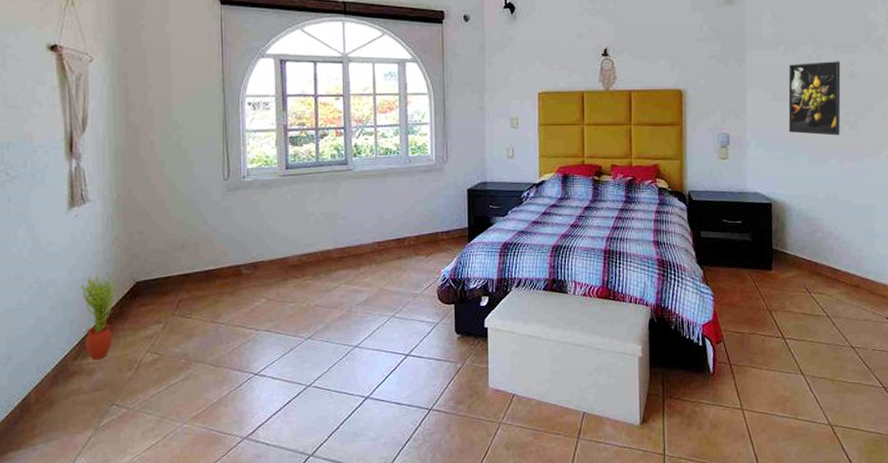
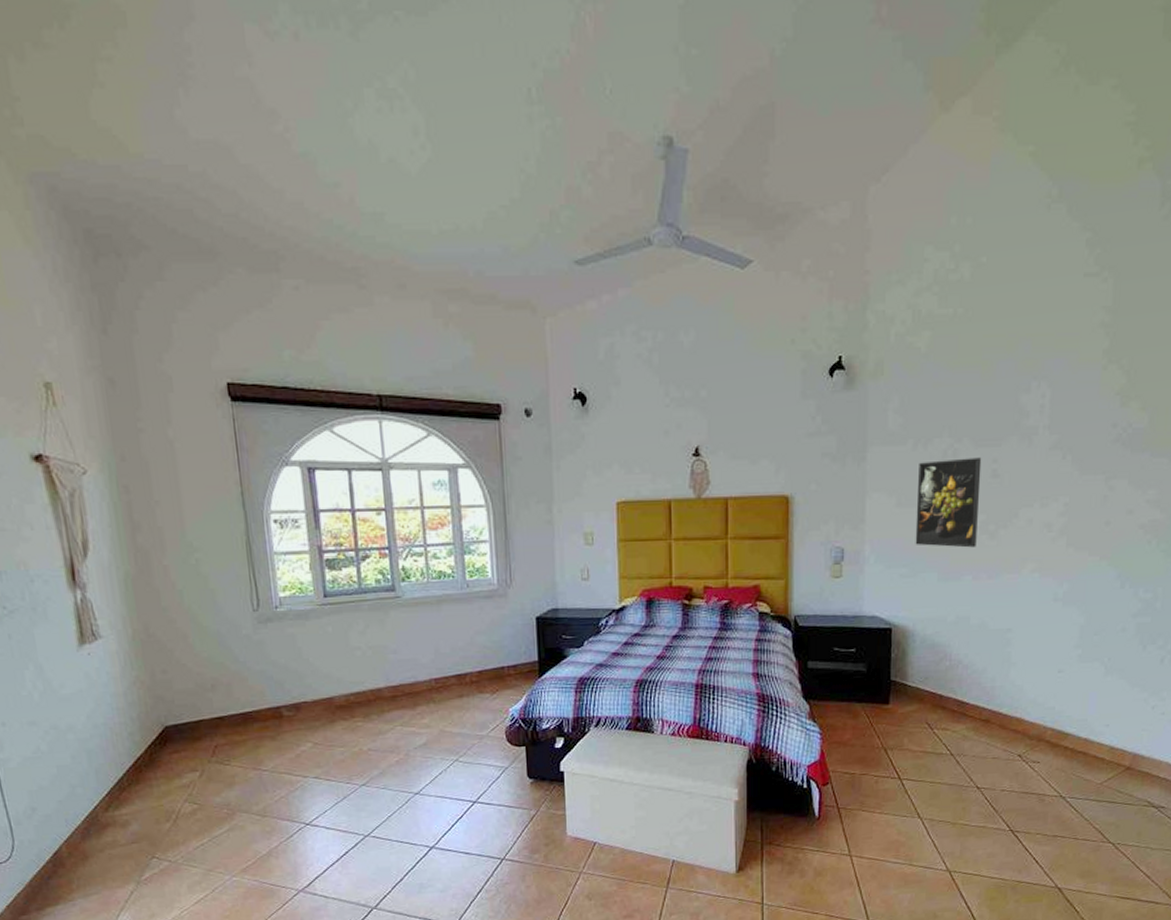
potted plant: present [80,273,120,360] -> none [102,717,147,811]

